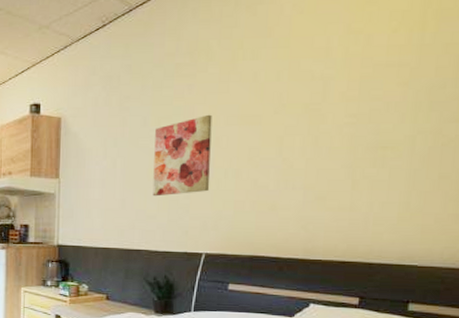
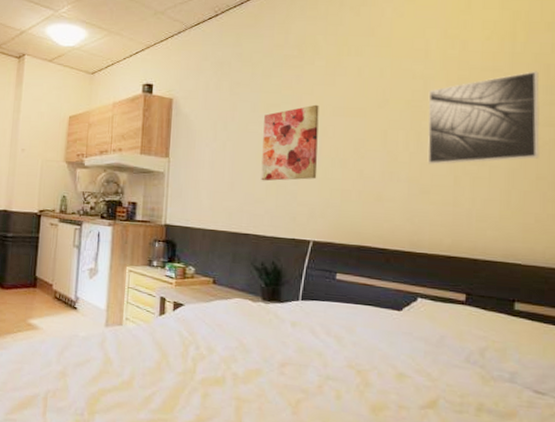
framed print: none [324,63,448,170] -> present [427,71,540,165]

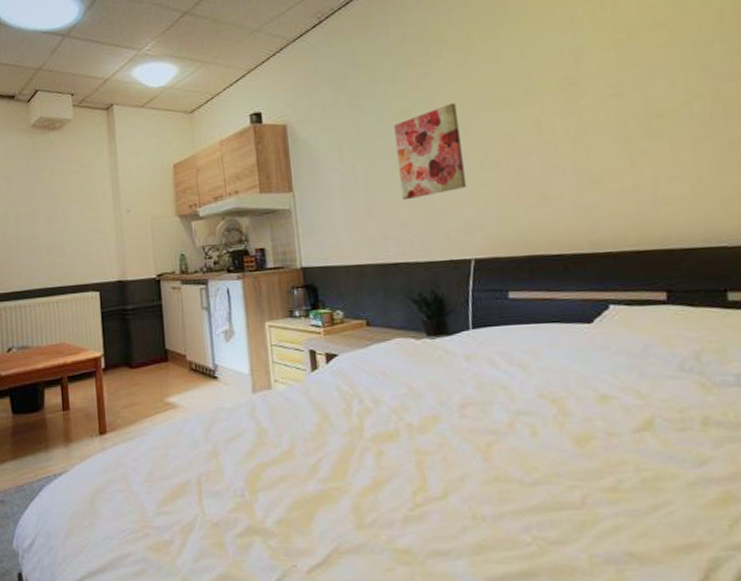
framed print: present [427,71,540,165] -> none [582,18,728,149]

